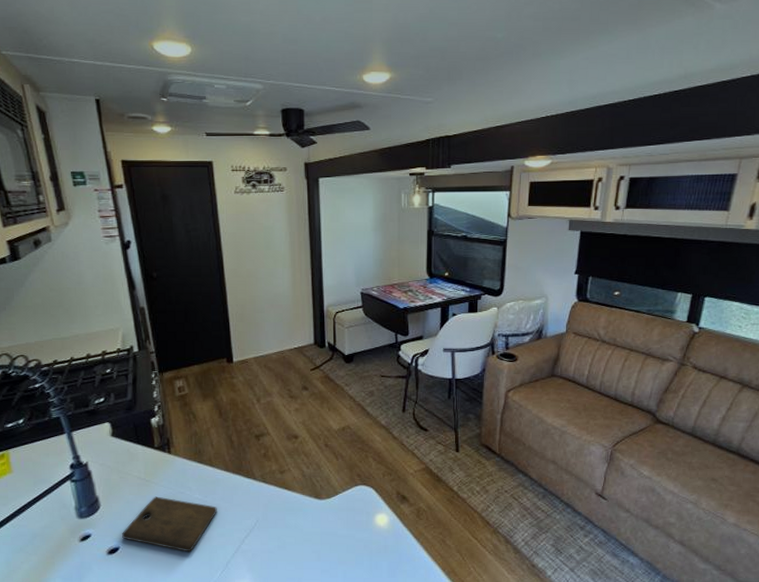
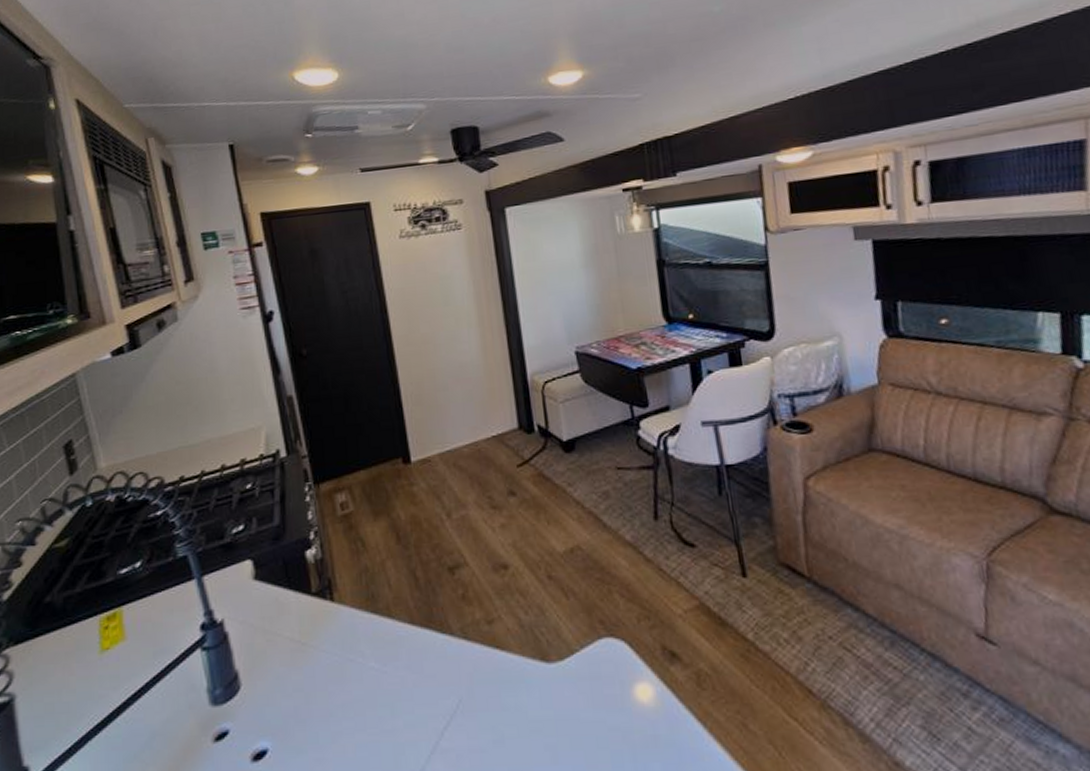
cutting board: present [122,496,217,552] -> none [271,667,402,755]

